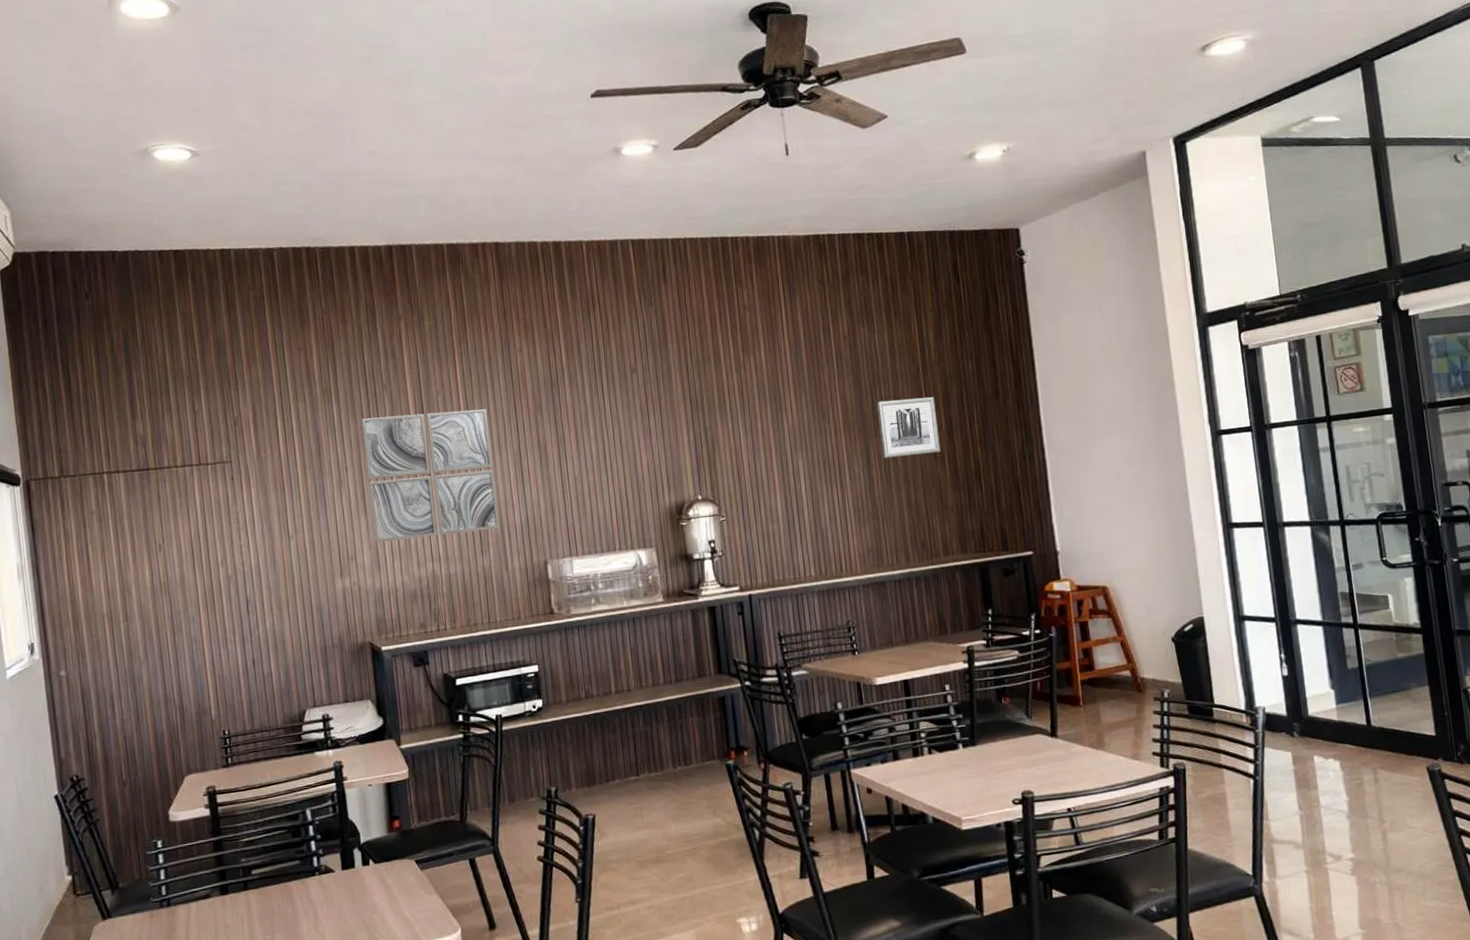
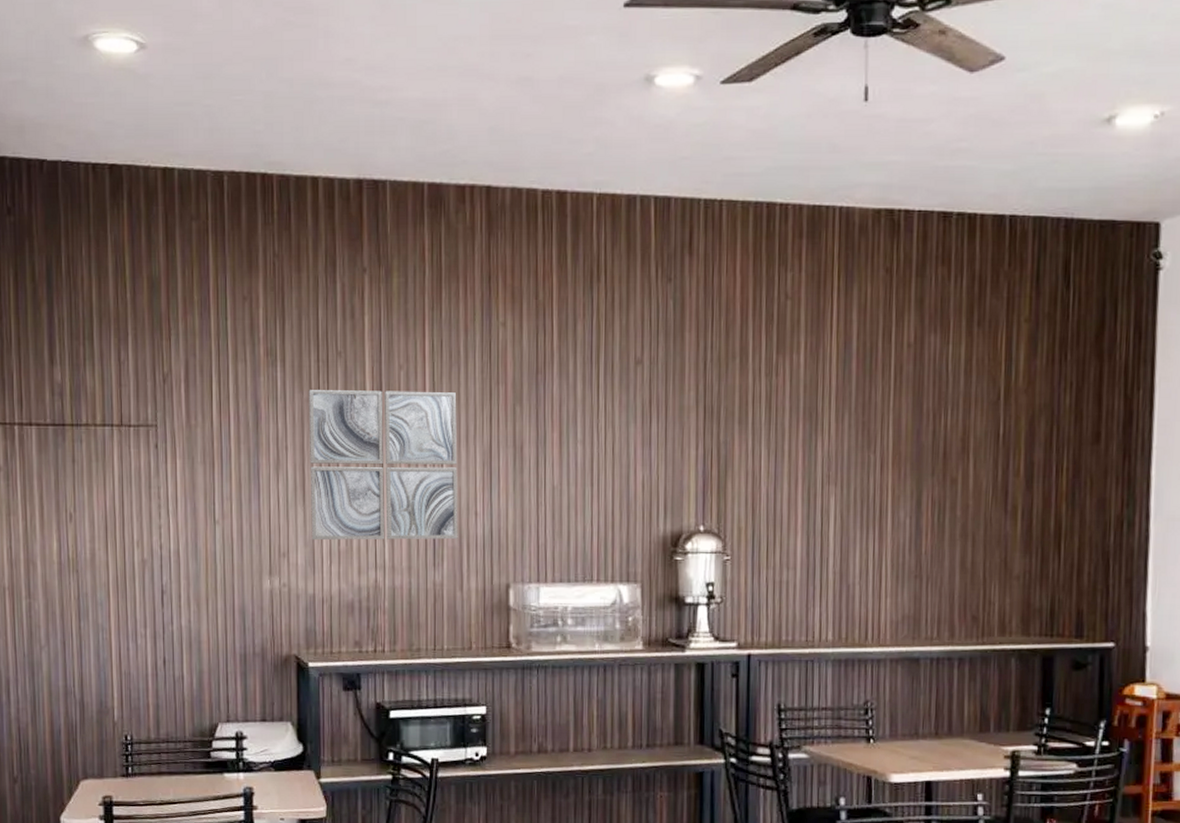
wall art: present [876,396,941,458] -> none [937,431,1015,505]

